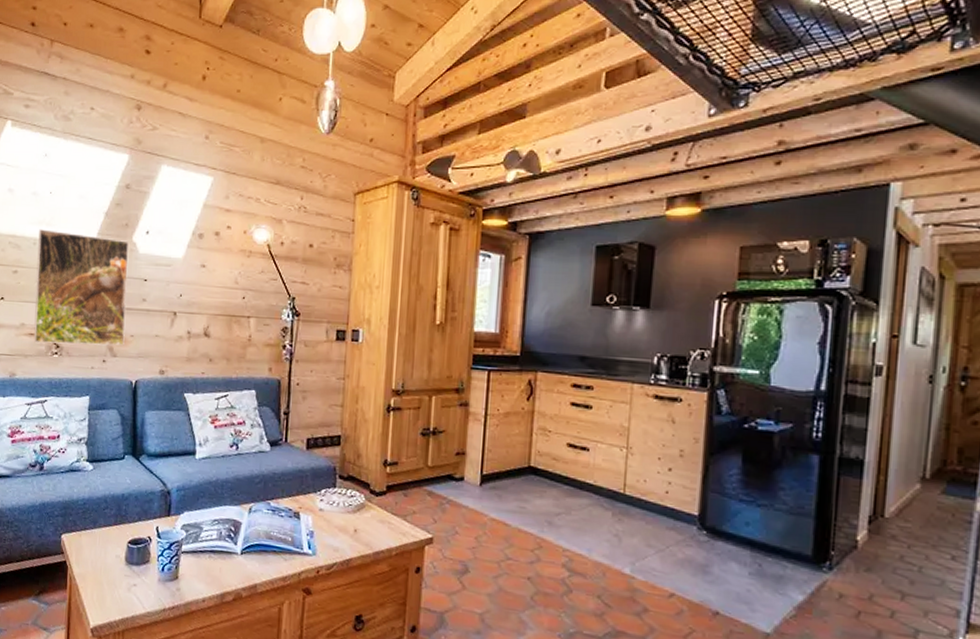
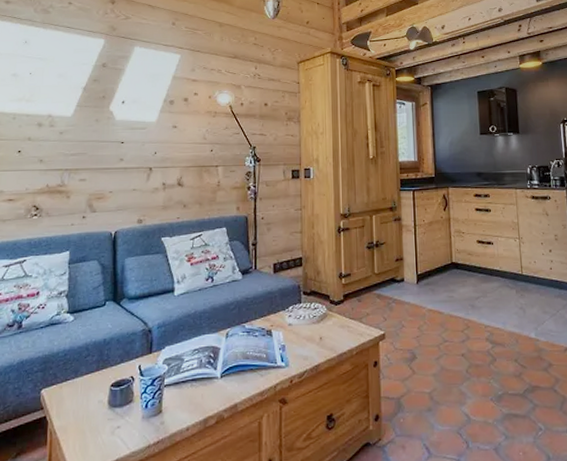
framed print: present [34,229,130,346] -> none [12,105,107,208]

